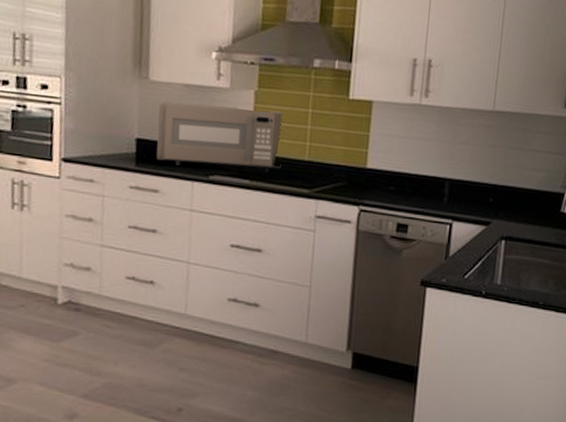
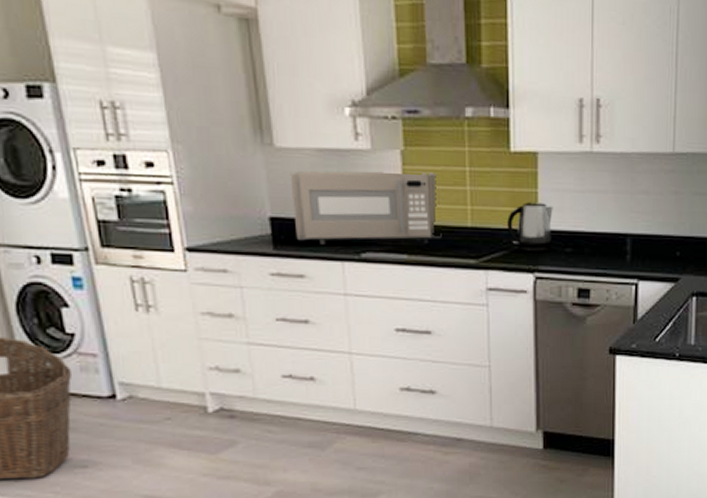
kettle: none [339,142,382,189] -> present [507,201,553,252]

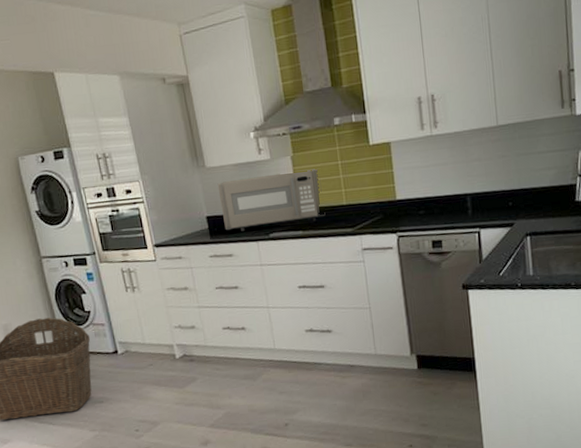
kettle: present [507,201,553,252] -> none [372,178,408,218]

